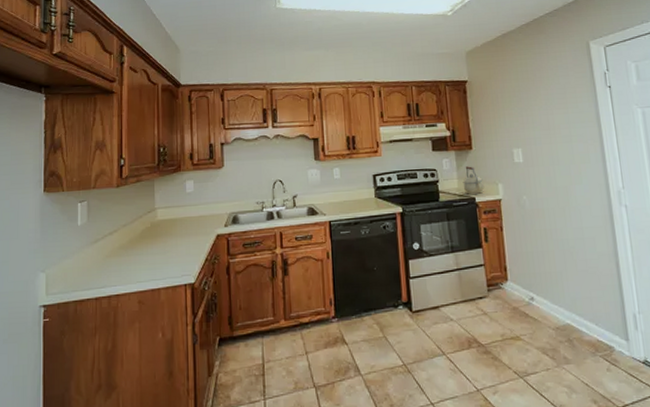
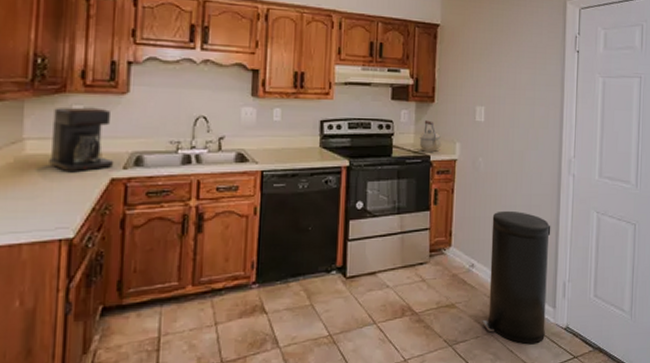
coffee maker: none [174,180,218,232] -> present [49,106,114,173]
pedal bin: none [545,244,622,379] -> present [482,210,551,345]

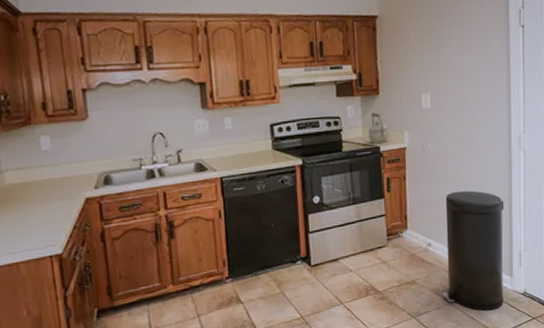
coffee maker: present [49,106,114,173] -> none [24,135,86,197]

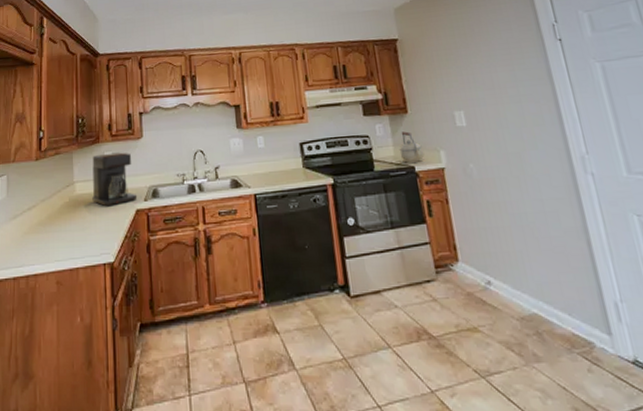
coffee maker: none [24,135,86,197] -> present [92,152,138,207]
pedal bin: present [442,190,504,311] -> none [500,219,606,381]

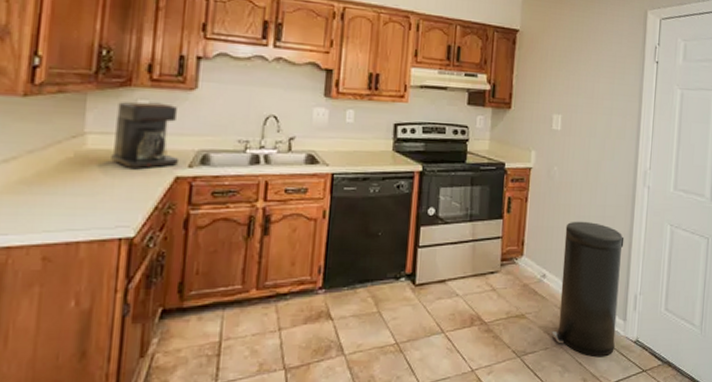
kettle: present [399,131,425,163] -> none [494,127,517,159]
pedal bin: none [500,219,606,381] -> present [551,221,624,358]

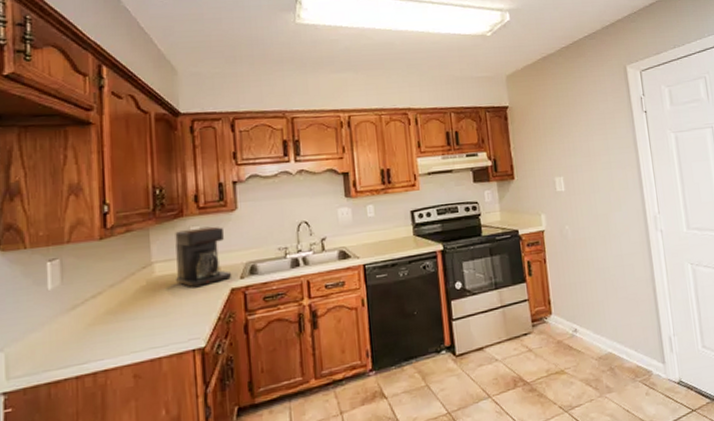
pedal bin: present [551,221,624,358] -> none [587,272,659,403]

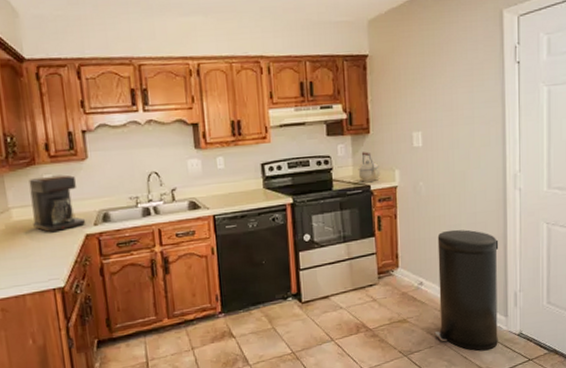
kettle: none [505,197,528,227] -> present [358,152,381,182]
pedal bin: none [587,272,659,403] -> present [434,229,499,351]

